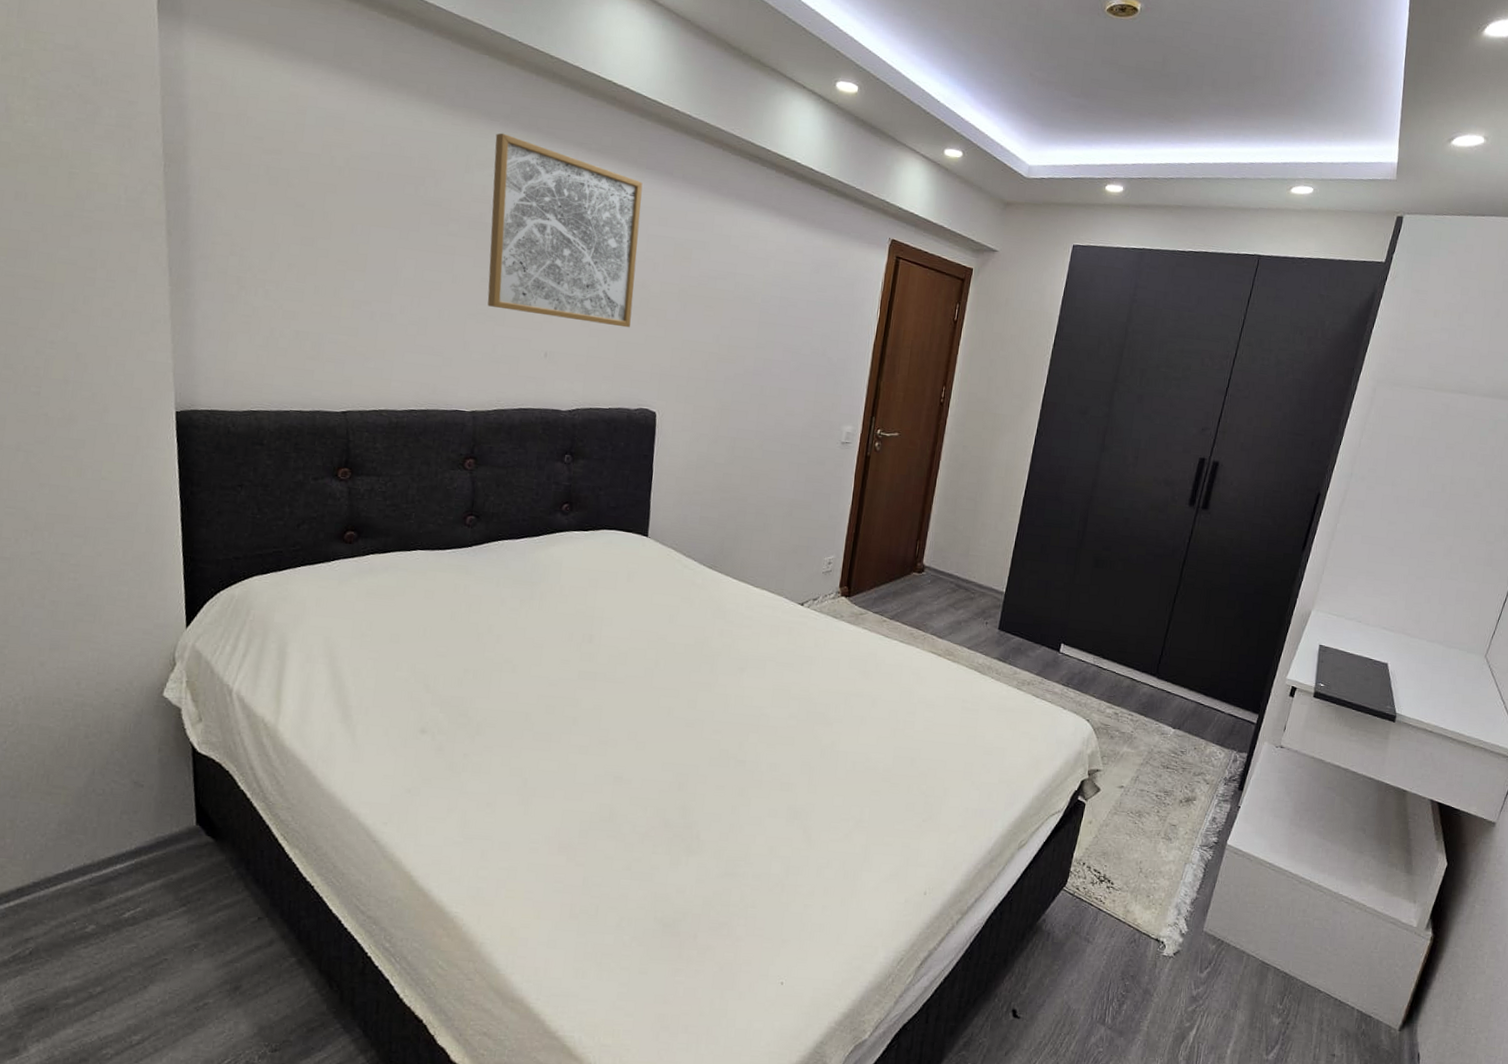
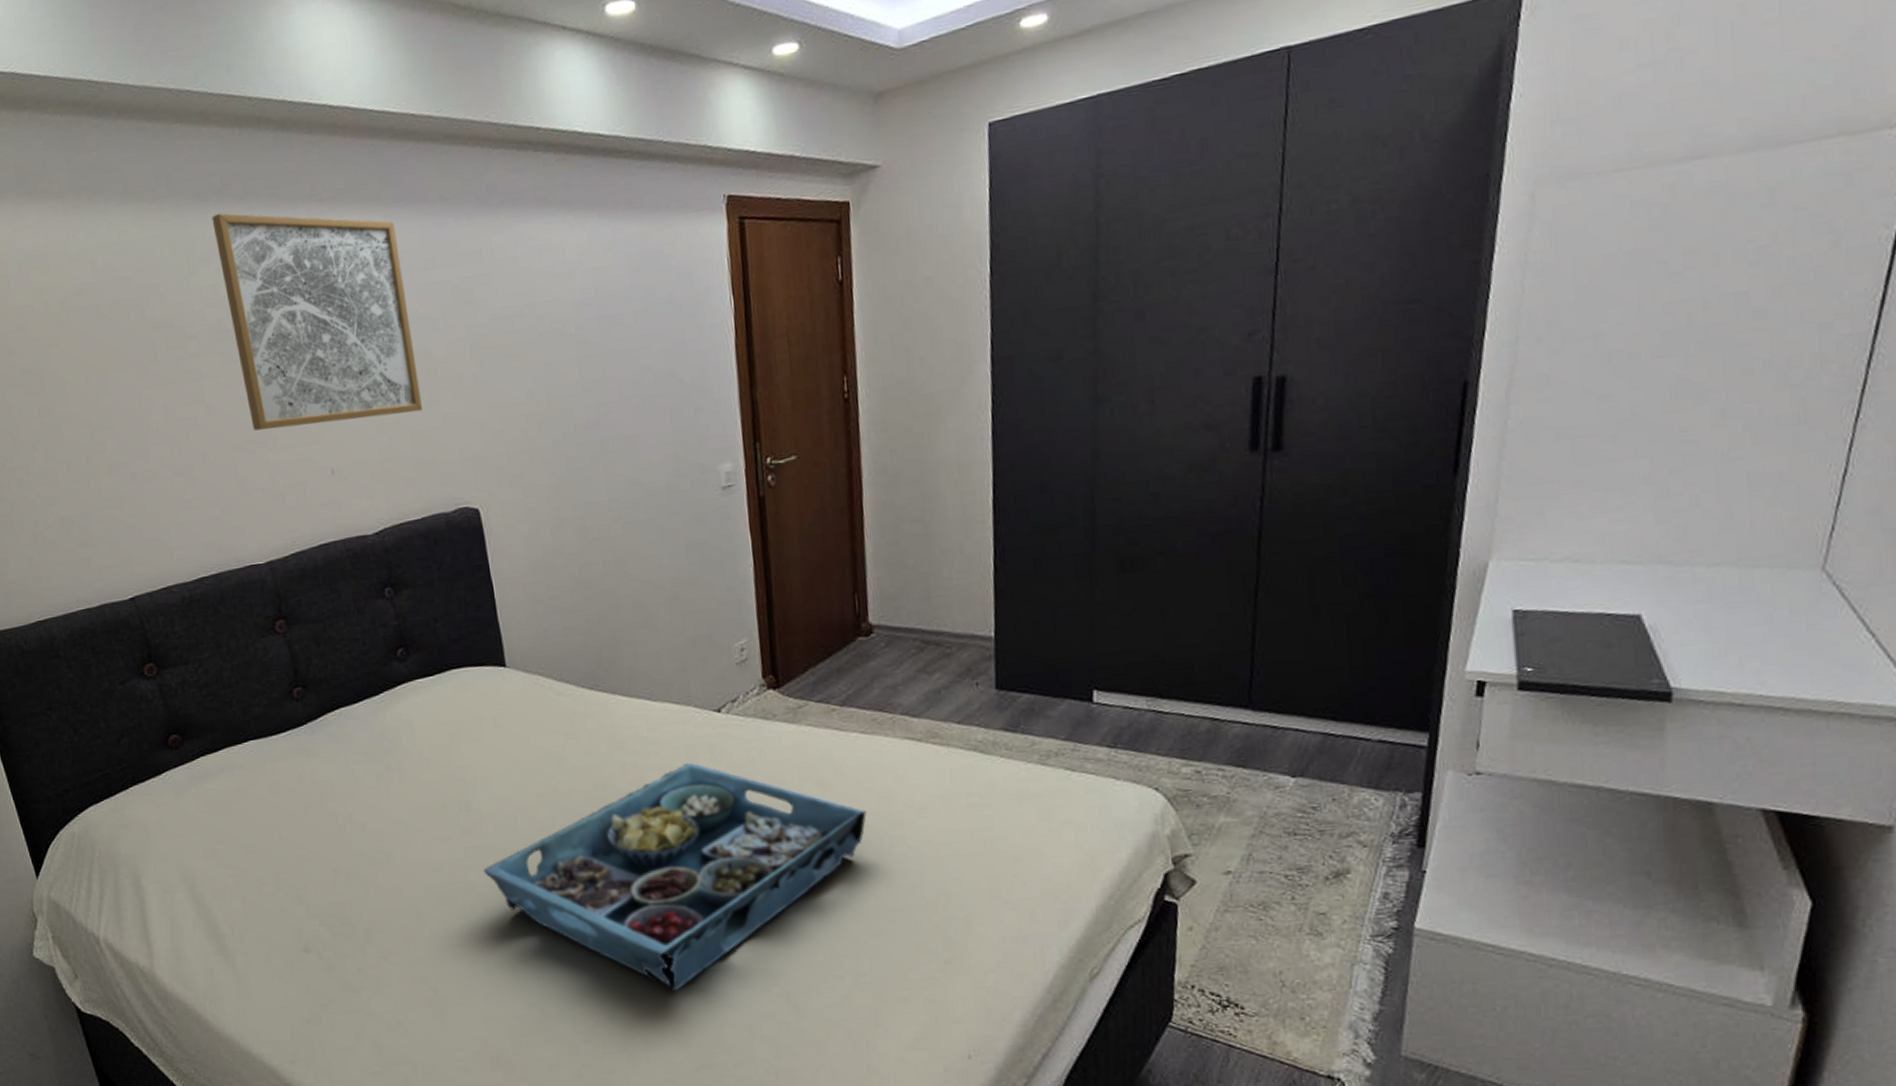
serving tray: none [590,638,891,812] -> present [483,762,867,992]

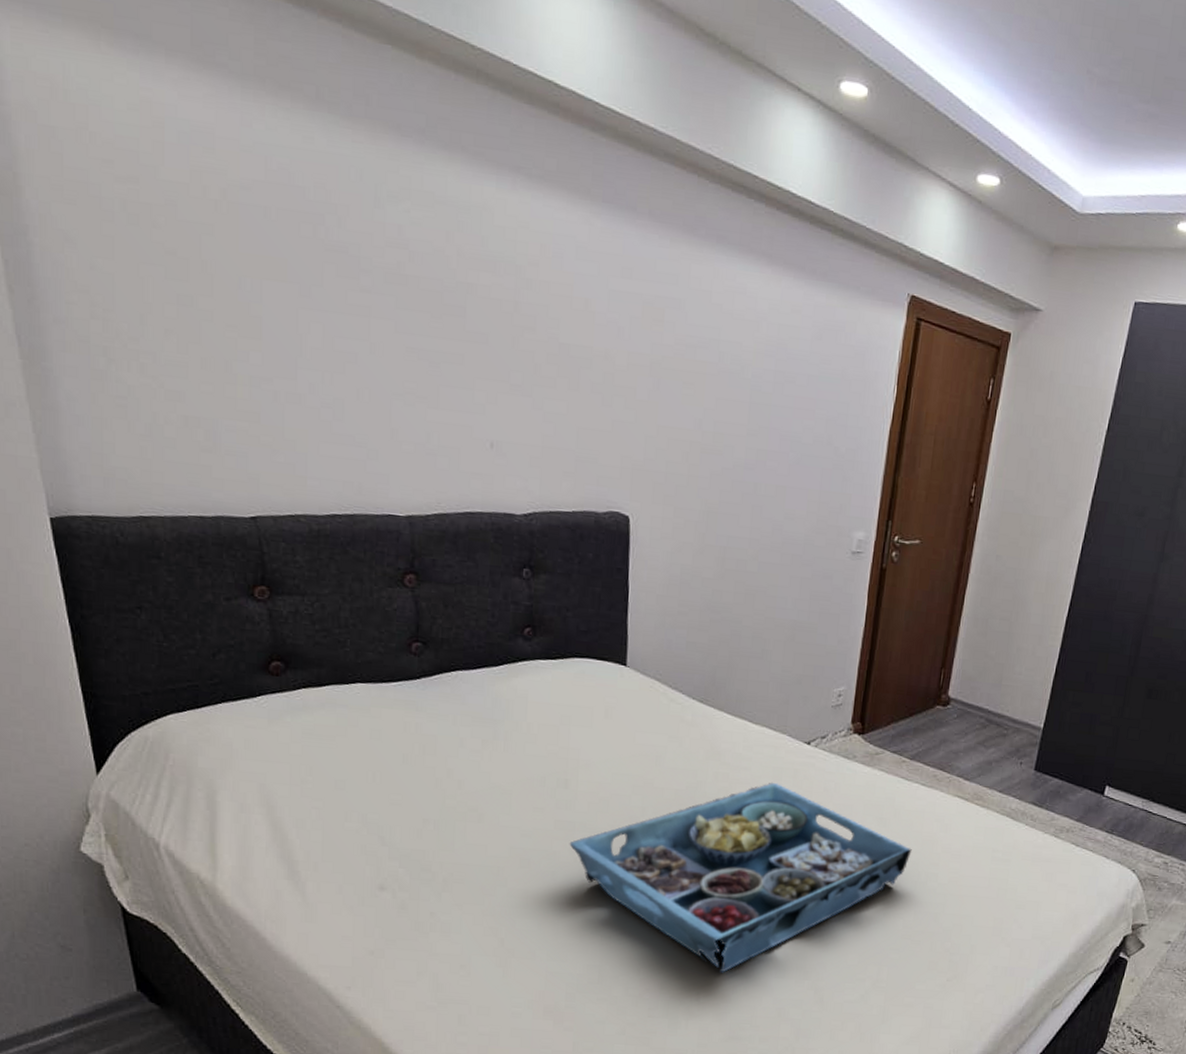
wall art: present [211,213,422,431] -> none [409,153,599,411]

